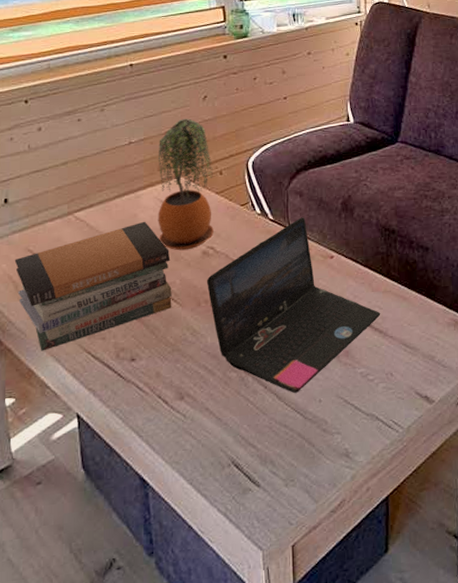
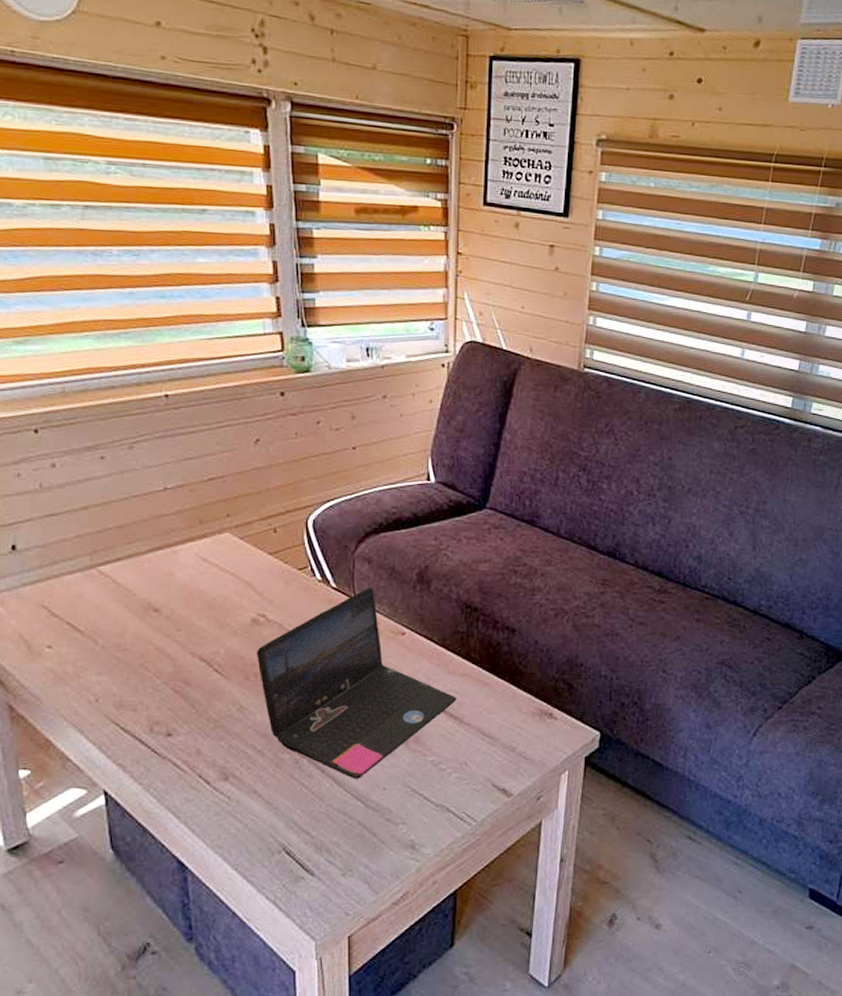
book stack: present [14,221,172,351] -> none [26,581,215,720]
potted plant: present [158,118,214,251] -> none [199,464,266,617]

